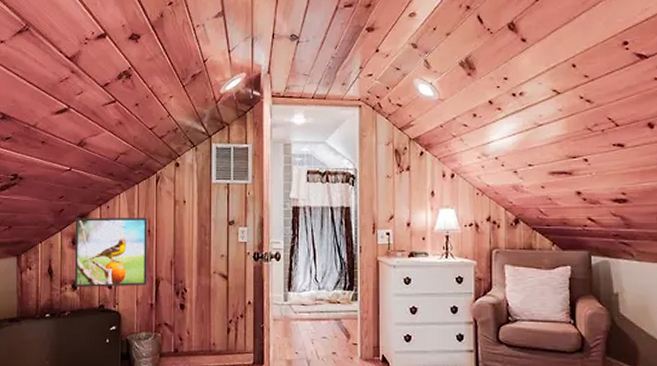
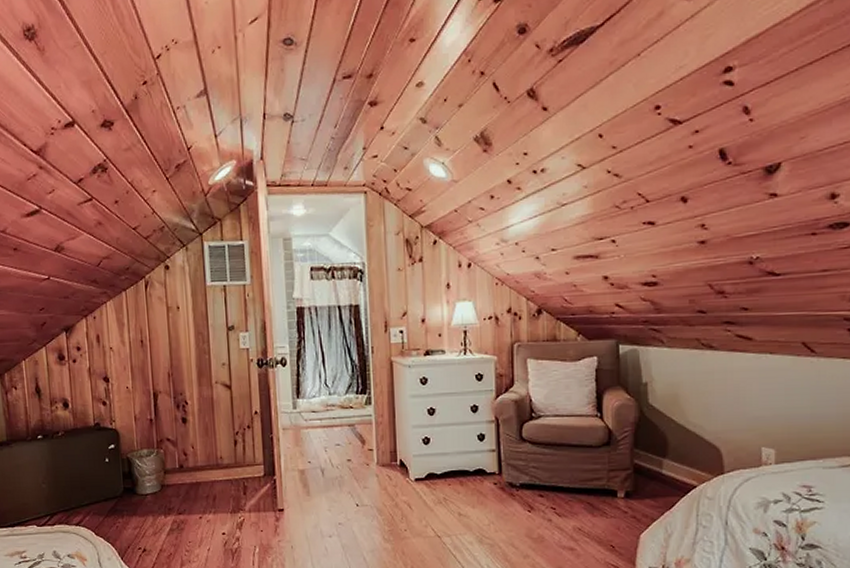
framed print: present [74,218,147,288] -> none [59,327,144,406]

